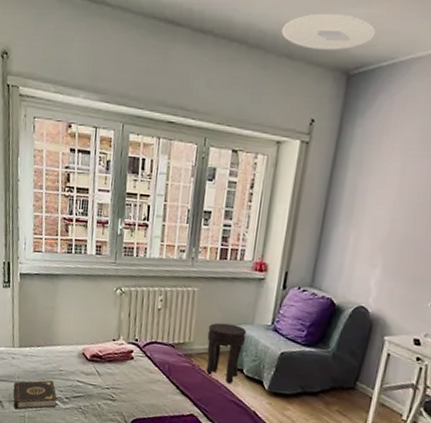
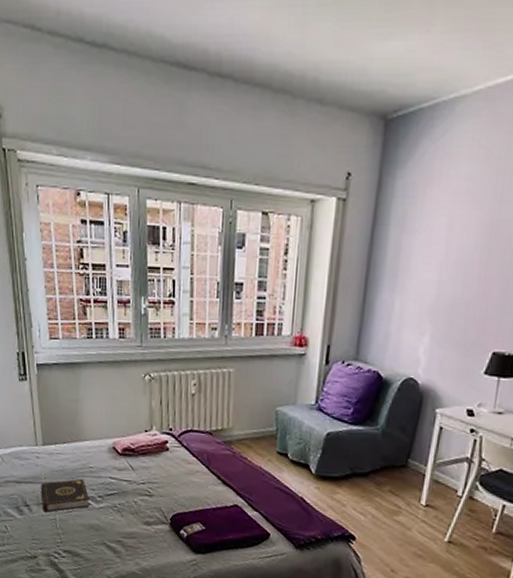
side table: present [206,322,246,384] -> none [247,405,289,470]
ceiling light: present [281,13,377,50] -> none [309,48,415,91]

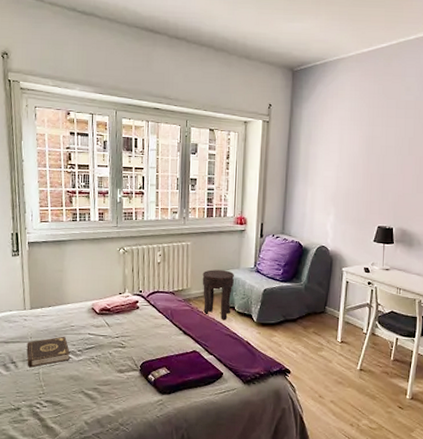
side table: none [247,405,289,470] -> present [202,269,234,321]

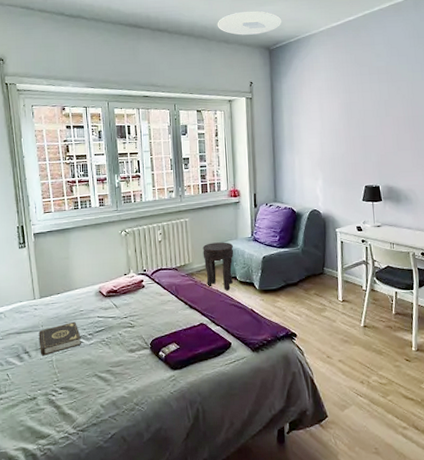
ceiling light: none [239,26,310,53] -> present [217,11,282,35]

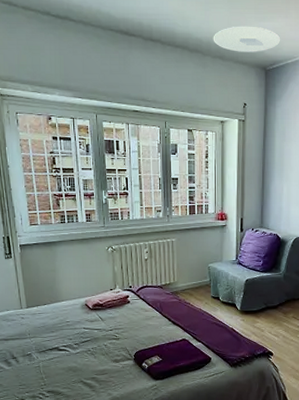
book: present [38,321,82,356] -> none [26,331,68,362]
side table: present [202,242,233,291] -> none [188,263,217,310]

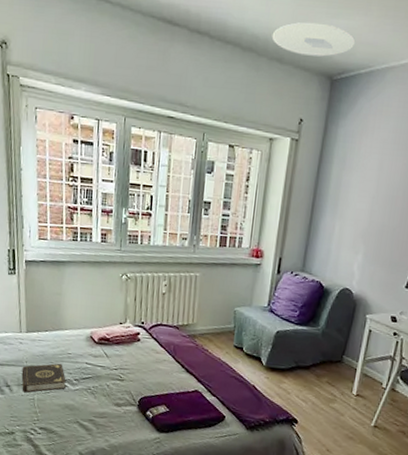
book: none [26,331,68,362] -> present [21,363,67,393]

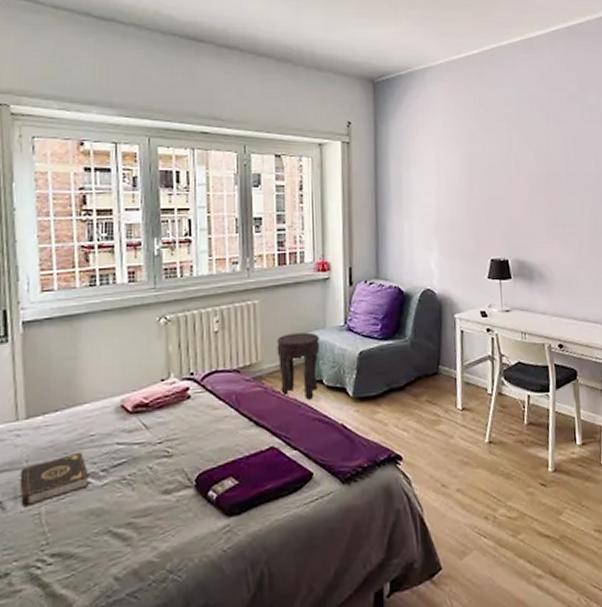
side table: none [209,305,245,361] -> present [277,332,319,400]
ceiling light: present [272,22,356,57] -> none [306,32,391,62]

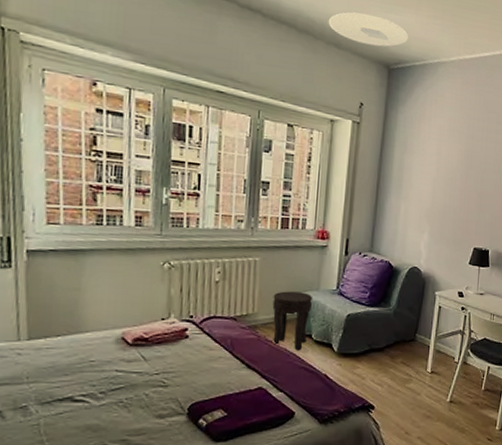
book: present [19,451,90,508] -> none [20,374,88,418]
ceiling light: none [306,32,391,62] -> present [328,12,409,47]

